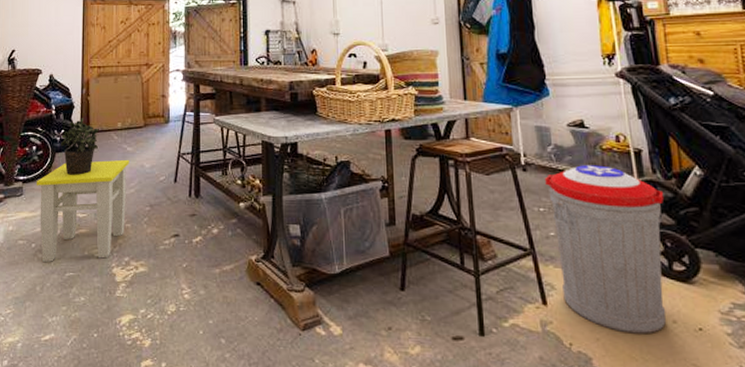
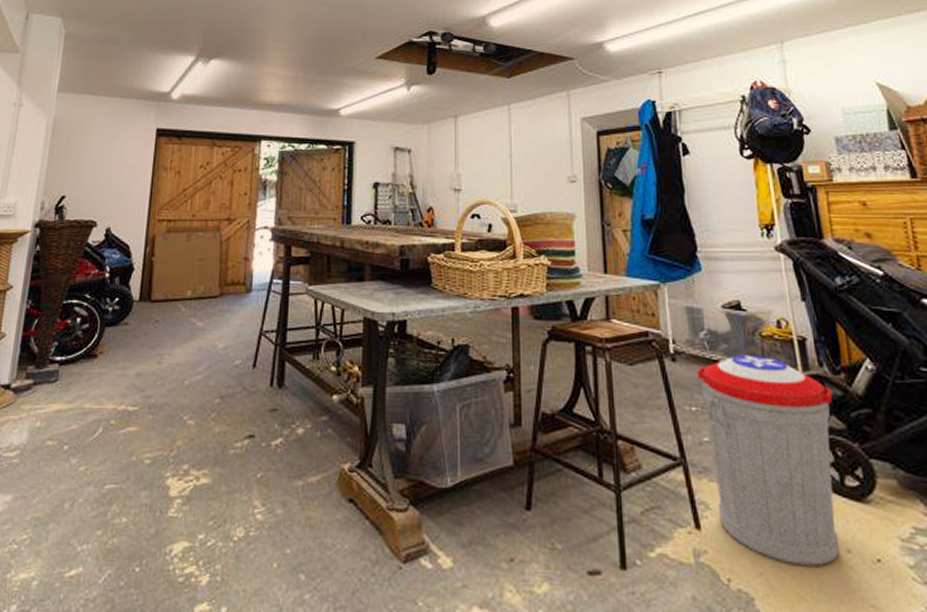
stool: present [36,159,129,263] -> none [75,337,198,471]
potted plant: present [60,118,99,175] -> none [112,283,163,356]

